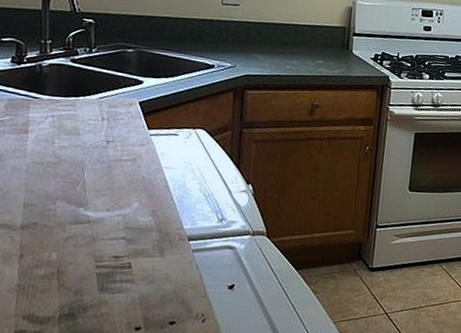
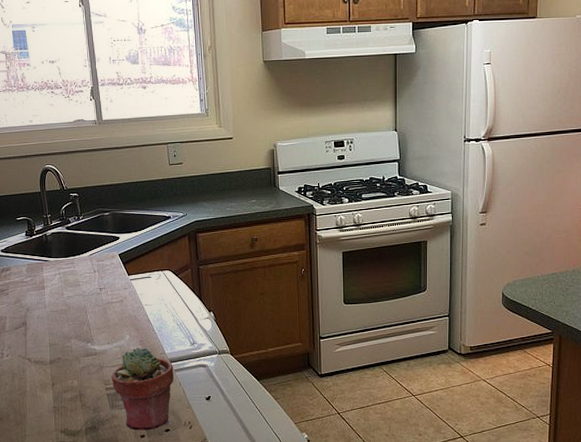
potted succulent: none [106,218,192,321] -> present [111,347,174,430]

